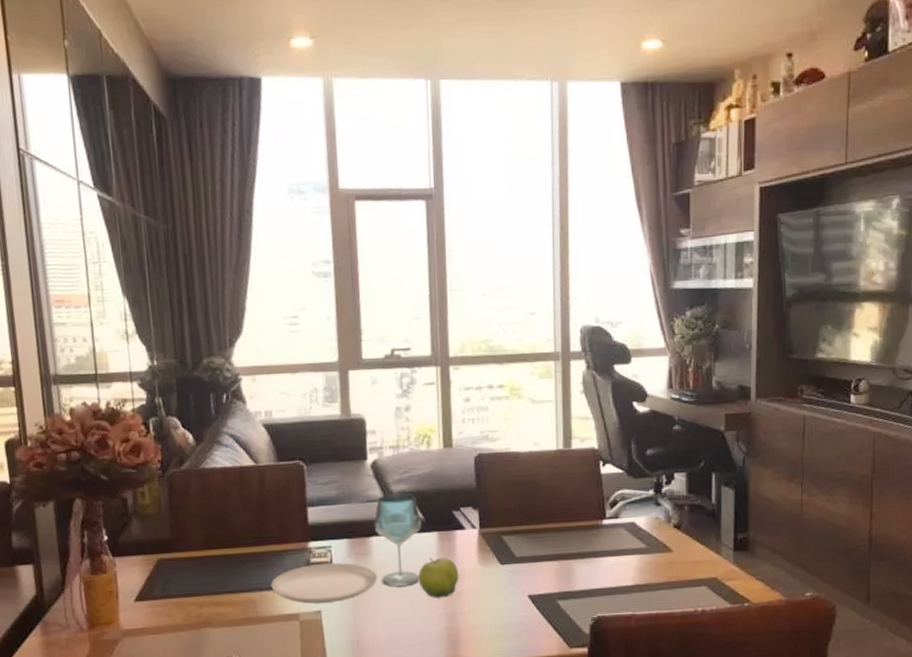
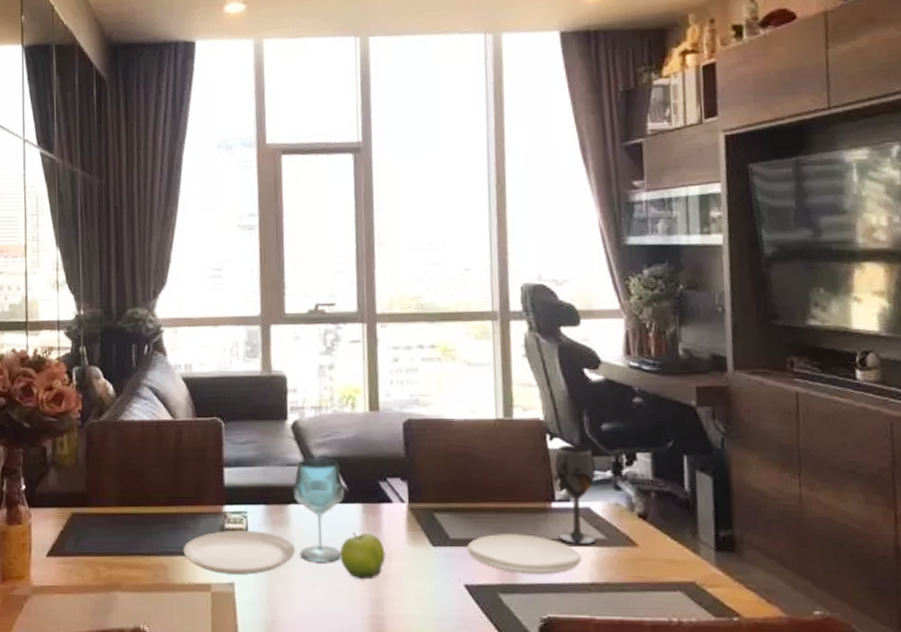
plate: none [530,548,626,582] -> present [467,534,581,575]
wine glass: none [606,469,641,555] -> present [555,445,596,545]

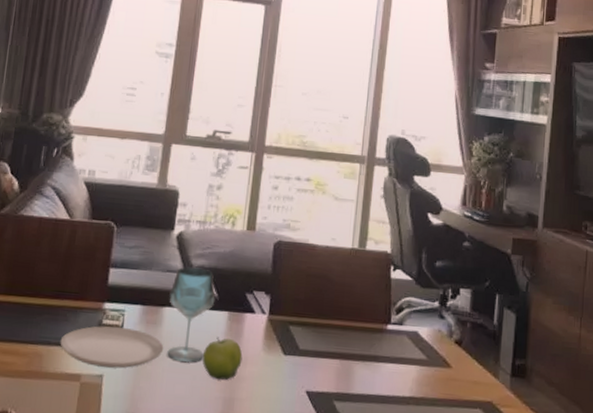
plate: present [467,534,581,575] -> none [313,348,405,387]
wine glass: present [555,445,596,545] -> none [389,276,427,364]

